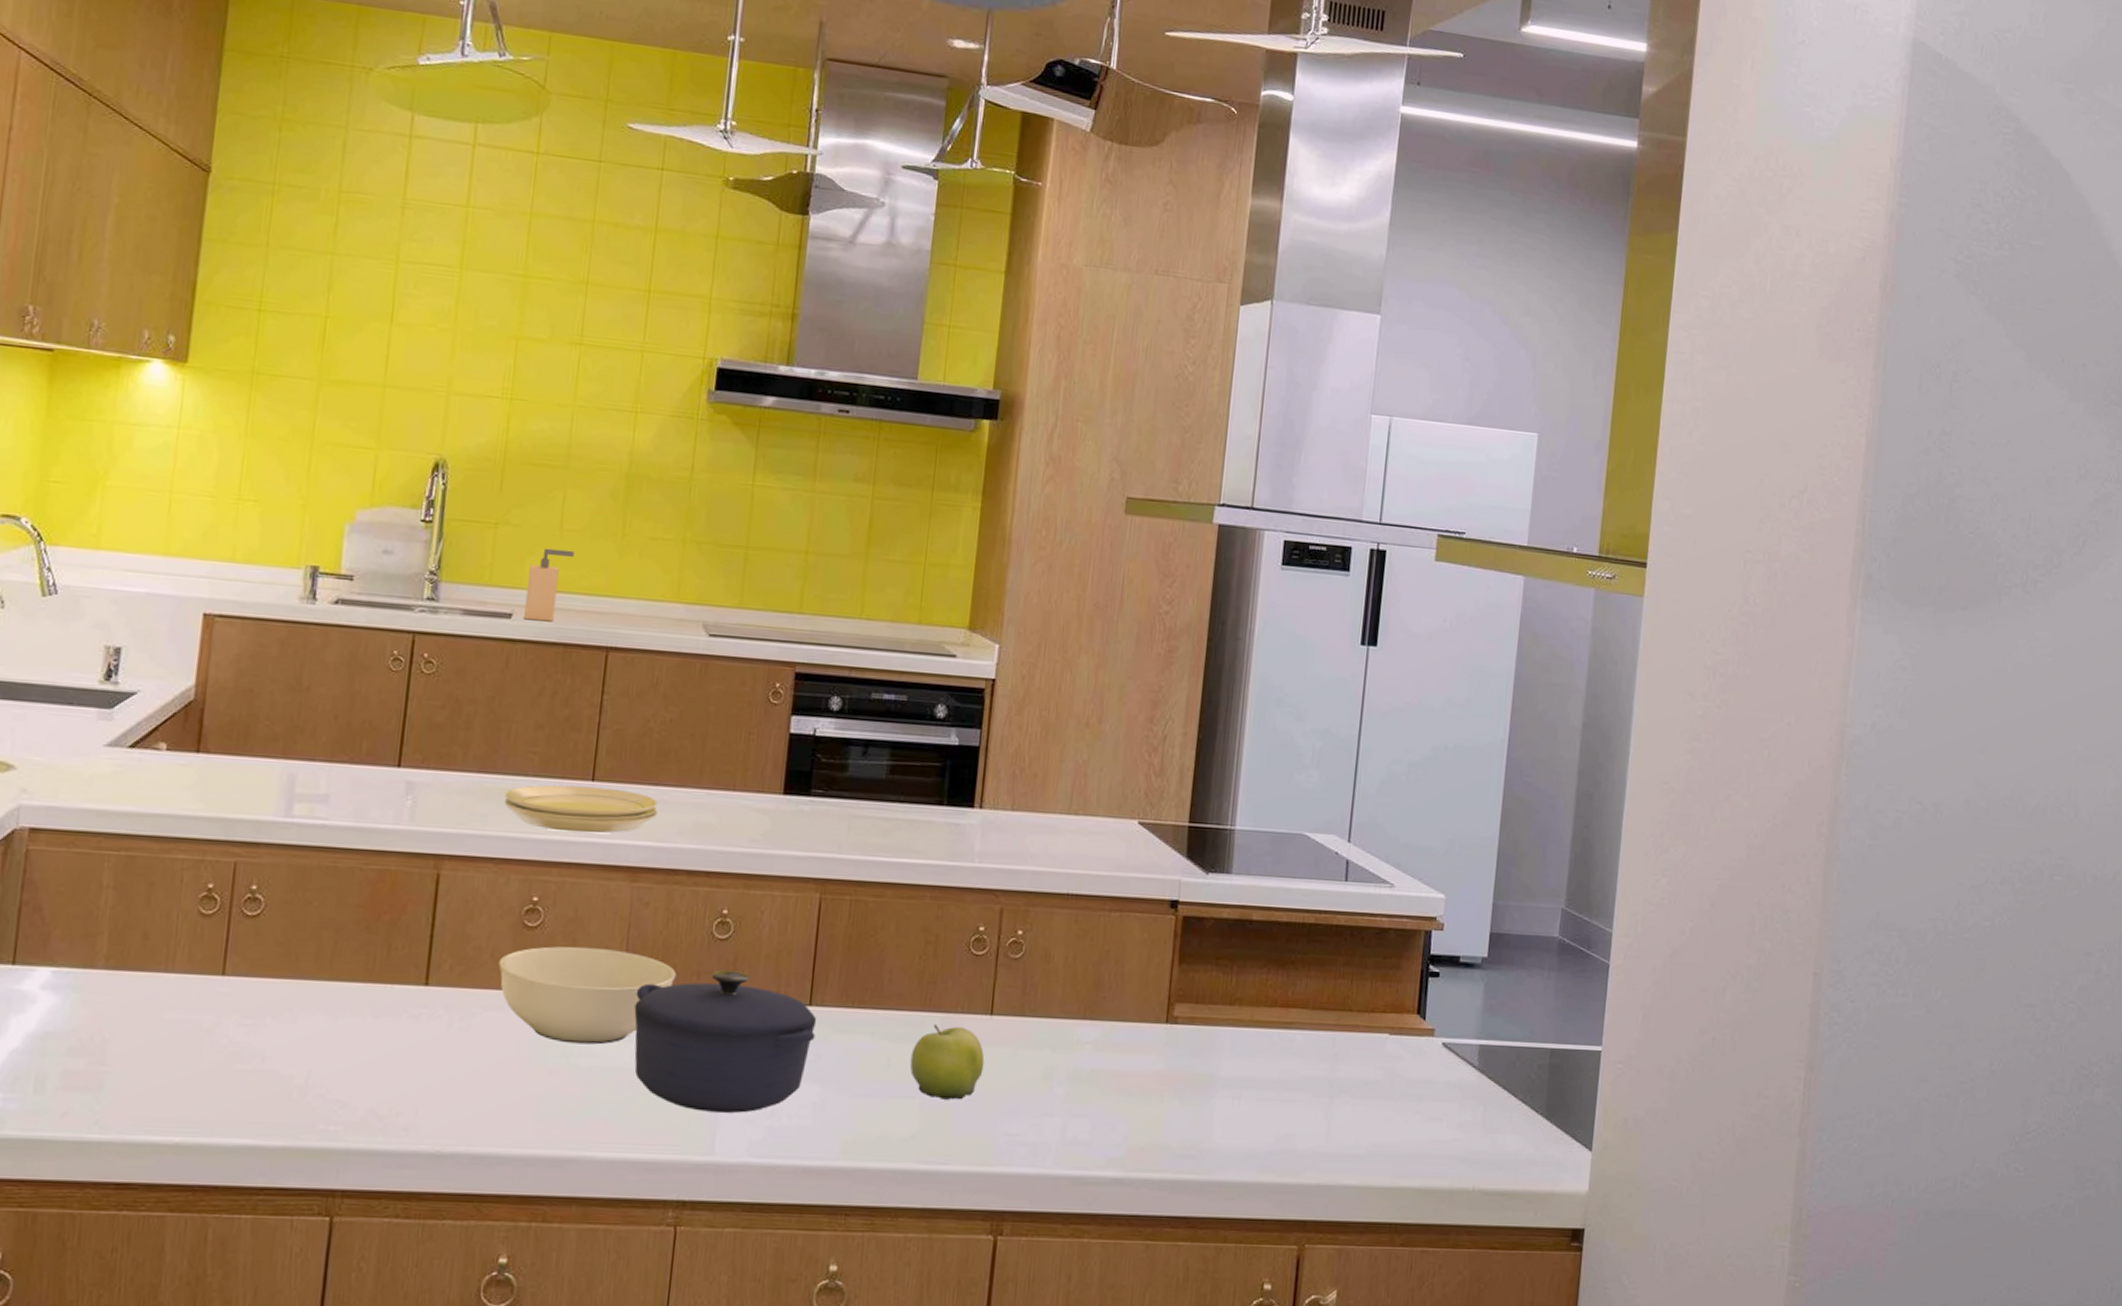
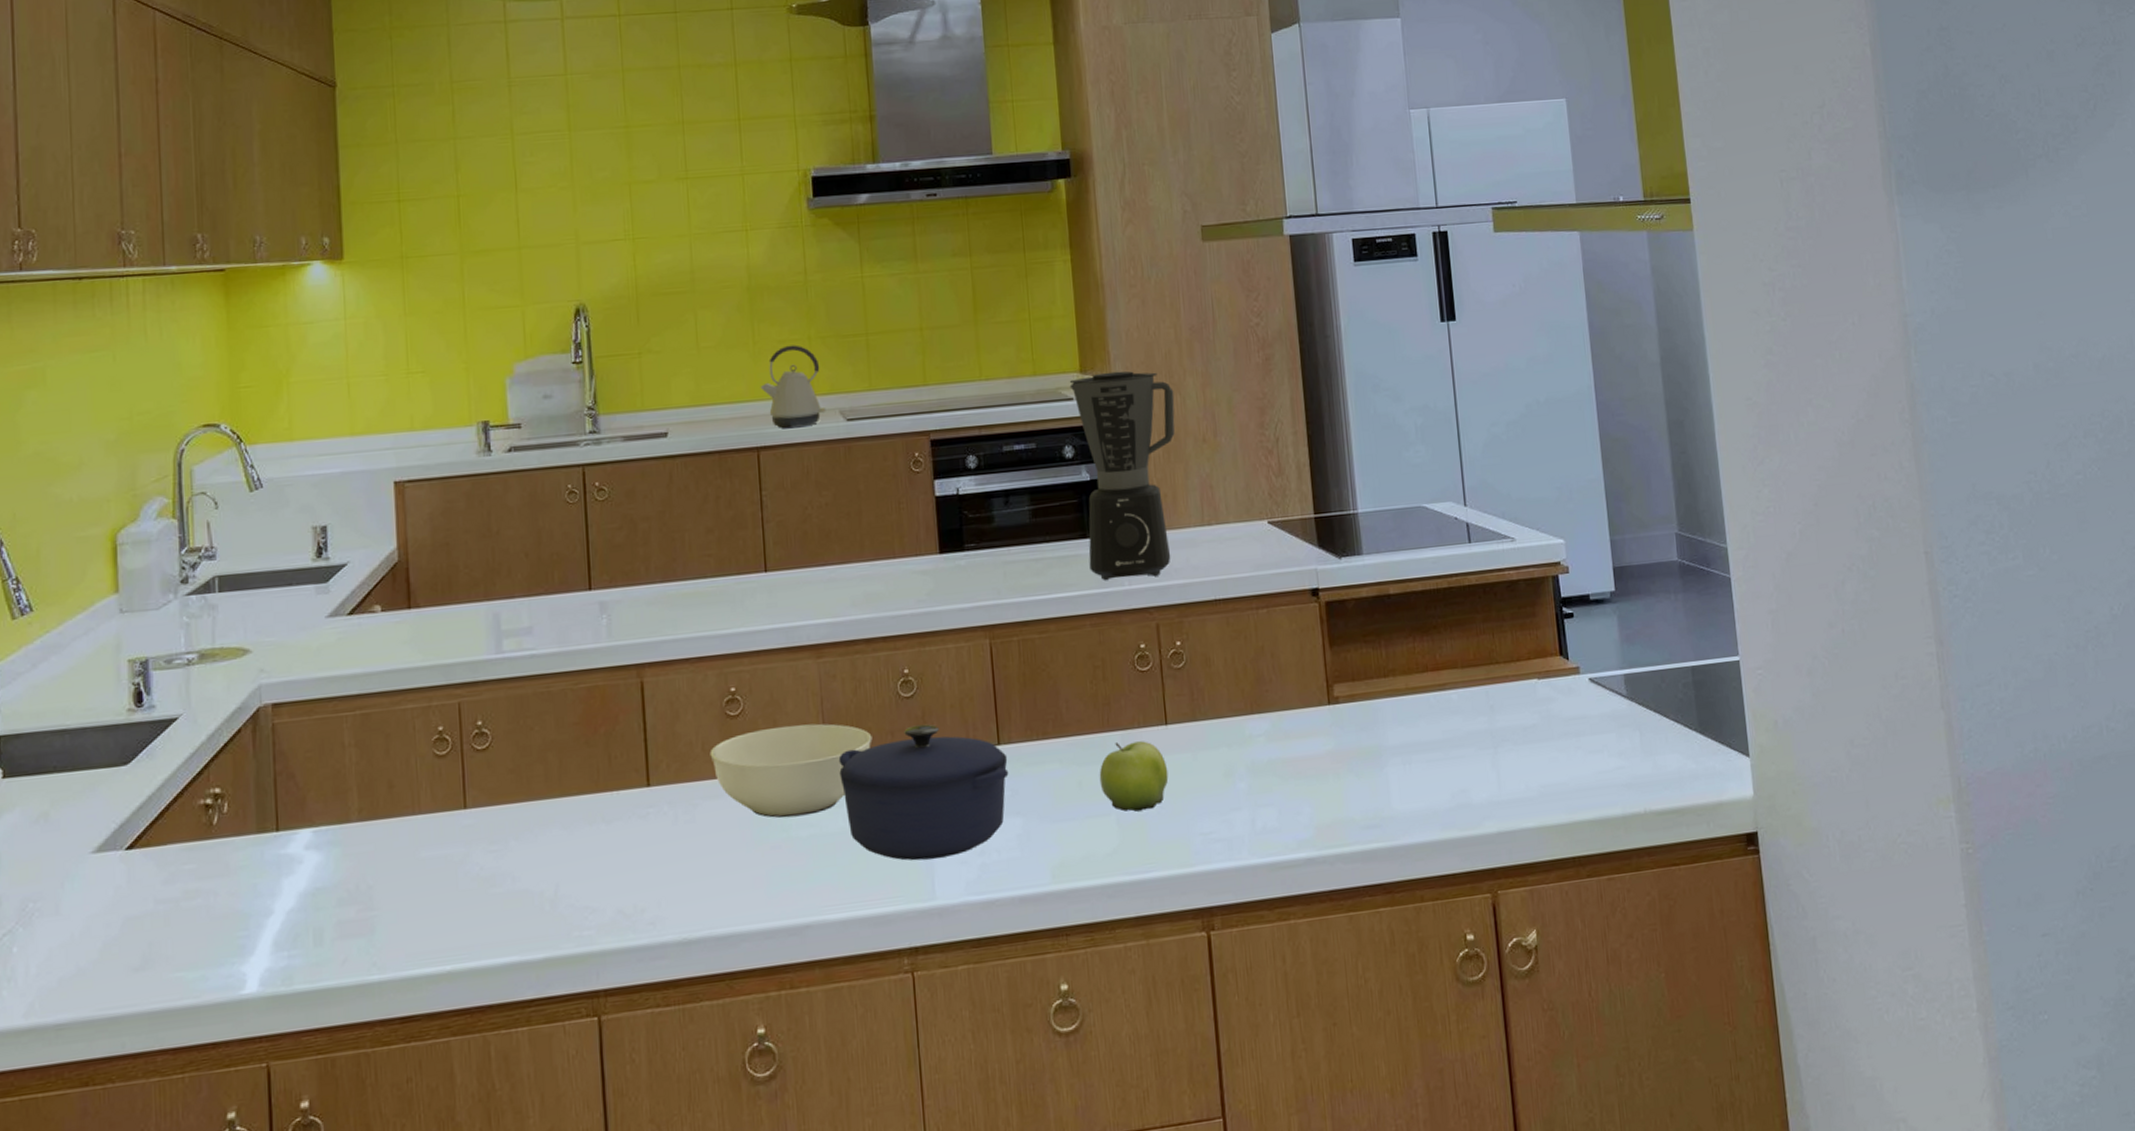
plate: present [504,785,658,834] -> none [689,575,830,624]
soap dispenser: present [524,548,574,622] -> none [676,365,713,436]
kettle: none [621,544,690,635] -> present [760,345,826,429]
blender: none [940,634,1065,858] -> present [1069,371,1175,580]

